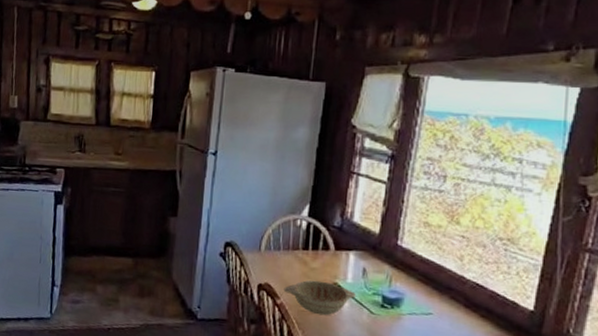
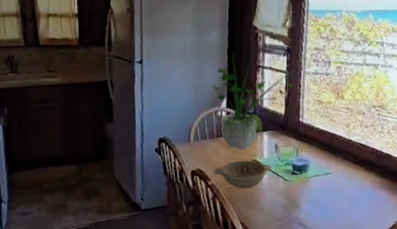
potted plant: none [290,152,399,268] -> present [209,52,296,149]

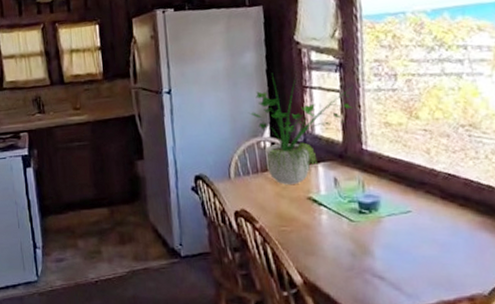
decorative bowl: present [213,160,272,189] -> none [260,197,332,232]

